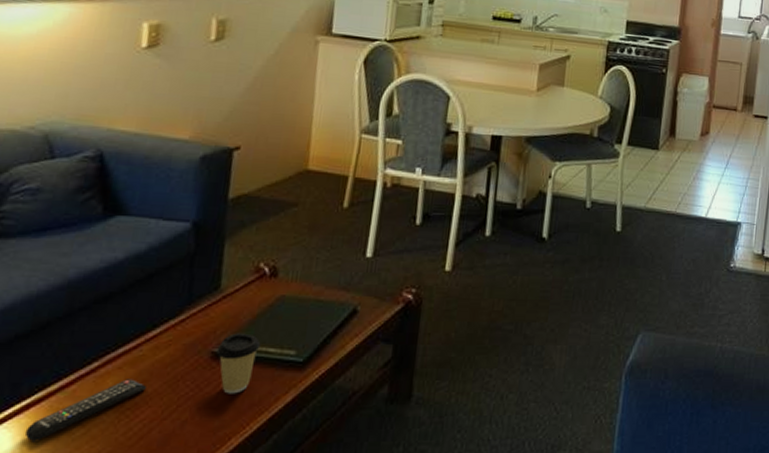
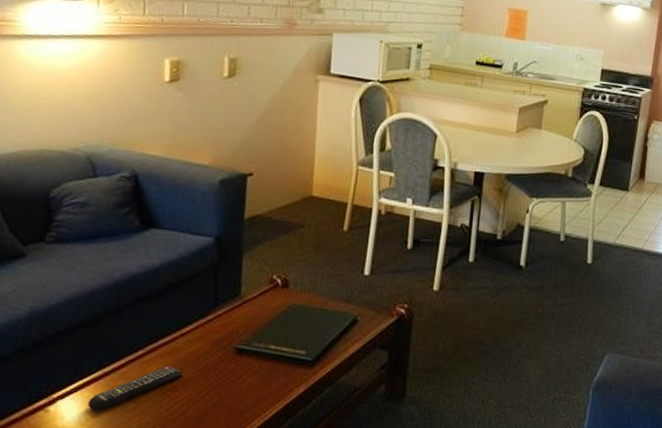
coffee cup: present [216,333,261,394] -> none [239,333,276,384]

